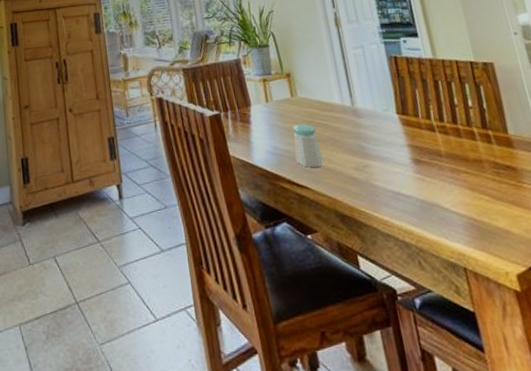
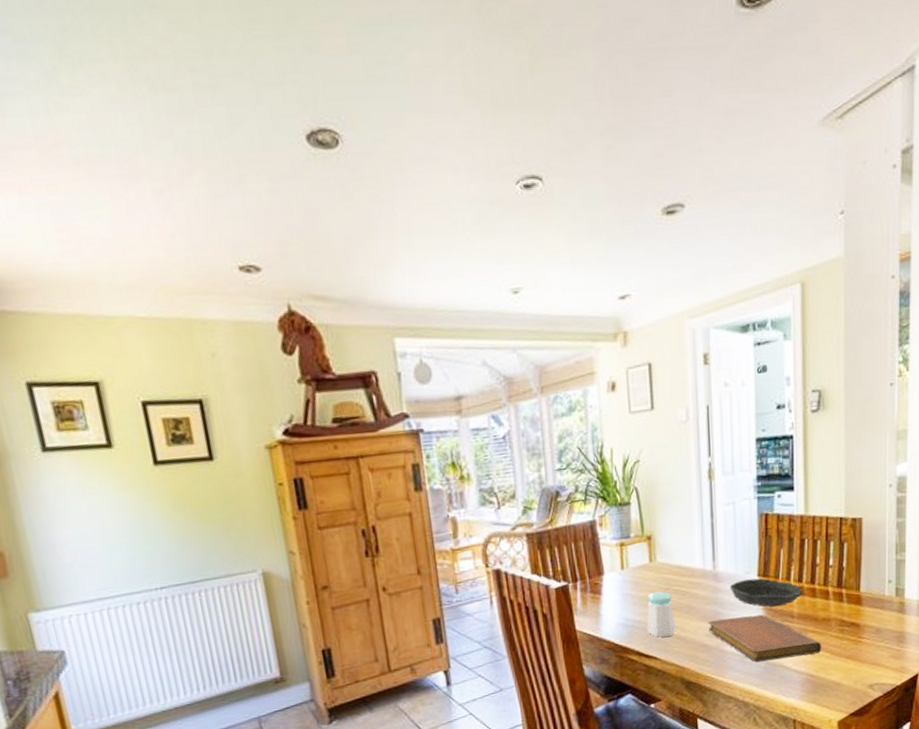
notebook: none [354,151,480,200] -> present [708,614,822,662]
bowl: none [370,115,447,145] -> present [729,578,803,607]

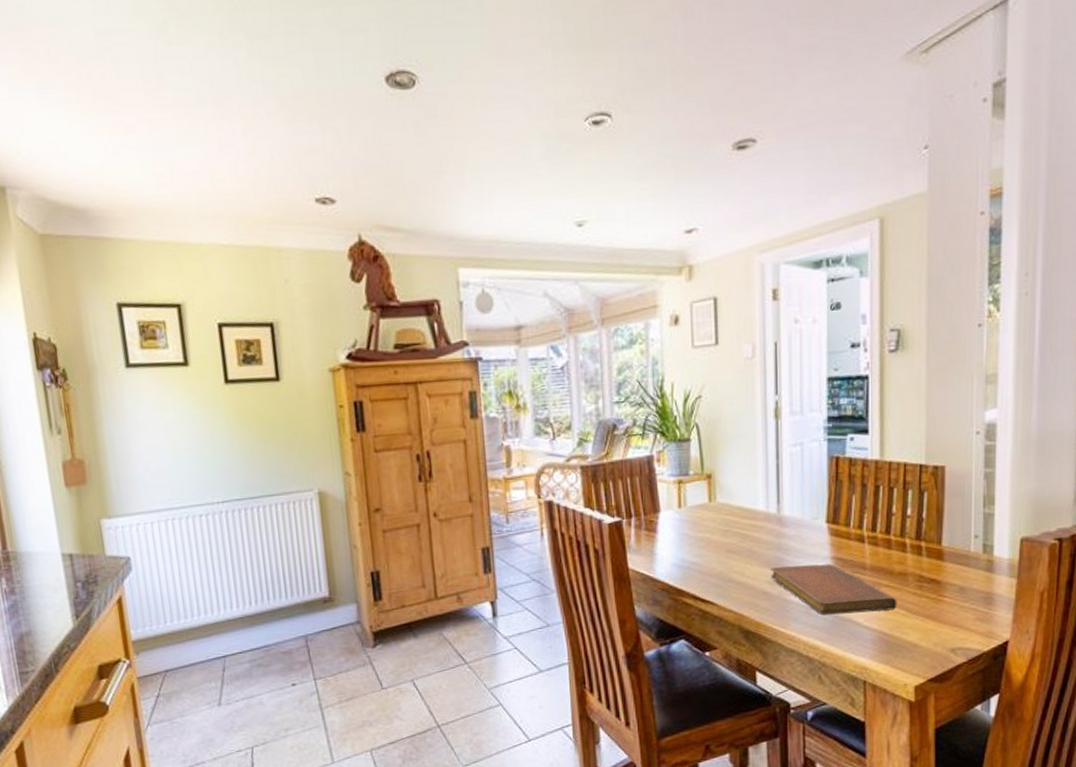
salt shaker: present [647,591,676,638] -> none [704,533,735,582]
bowl: present [729,578,803,607] -> none [795,525,877,557]

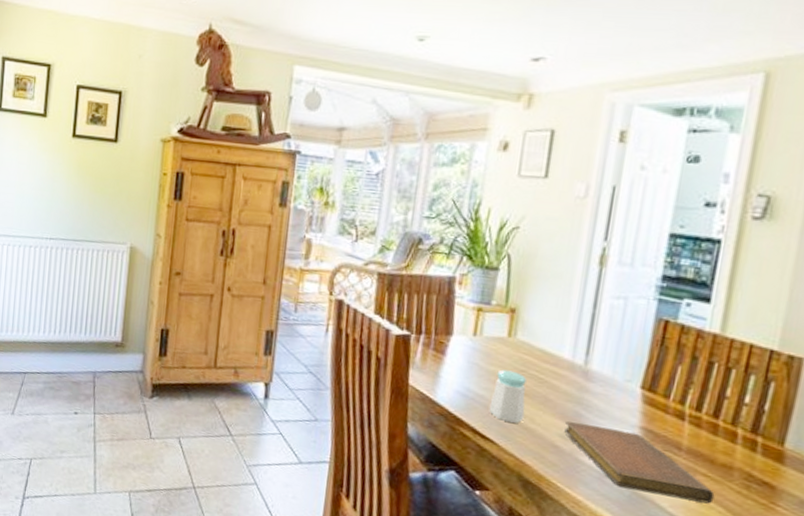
salt shaker: none [704,533,735,582] -> present [489,369,527,423]

